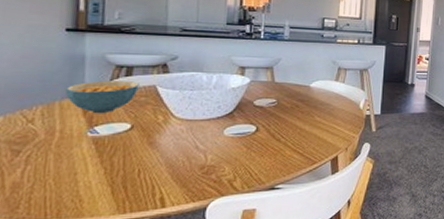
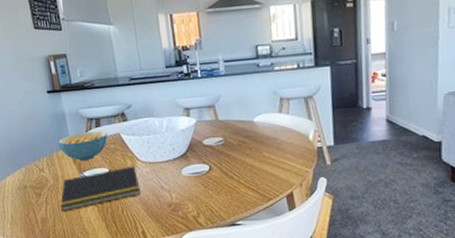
notepad: none [47,123,169,174] -> present [60,166,141,212]

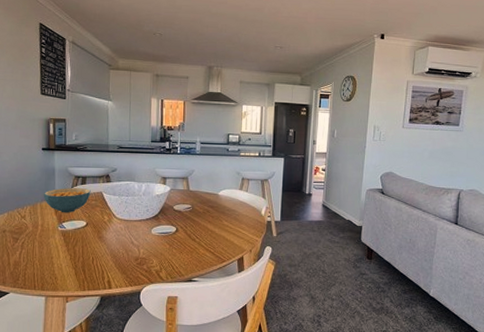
notepad: present [60,166,141,212] -> none [35,221,113,257]

